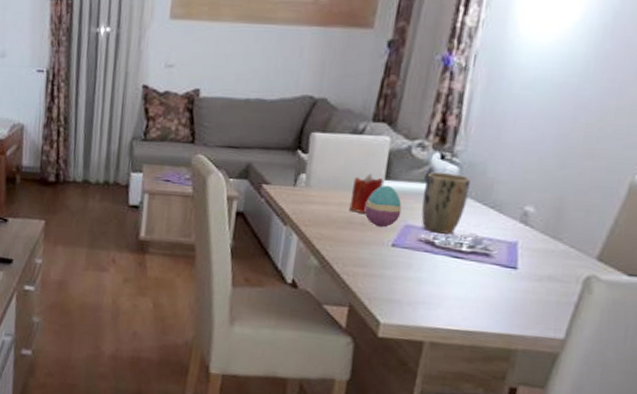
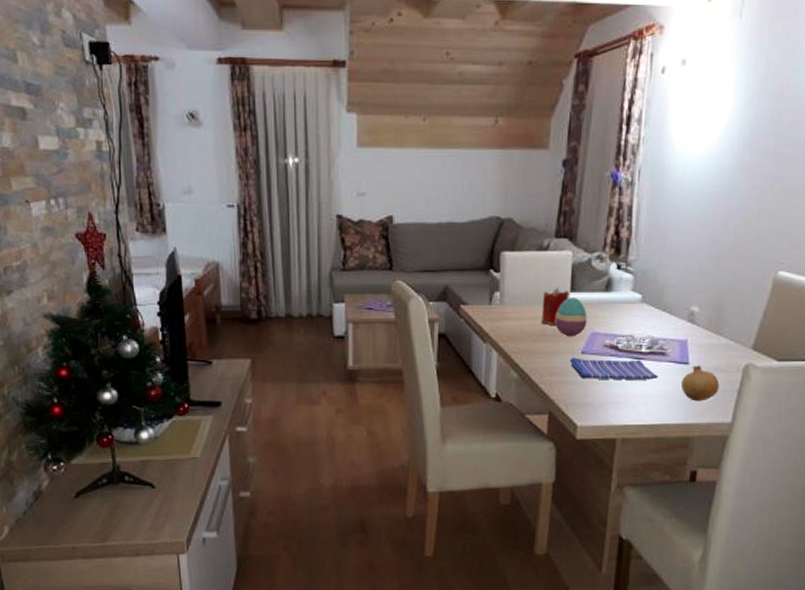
dish towel: none [377,249,479,282] -> present [569,357,658,380]
plant pot: present [421,172,470,234] -> none [604,282,644,338]
fruit: none [506,271,553,312] -> present [681,365,720,402]

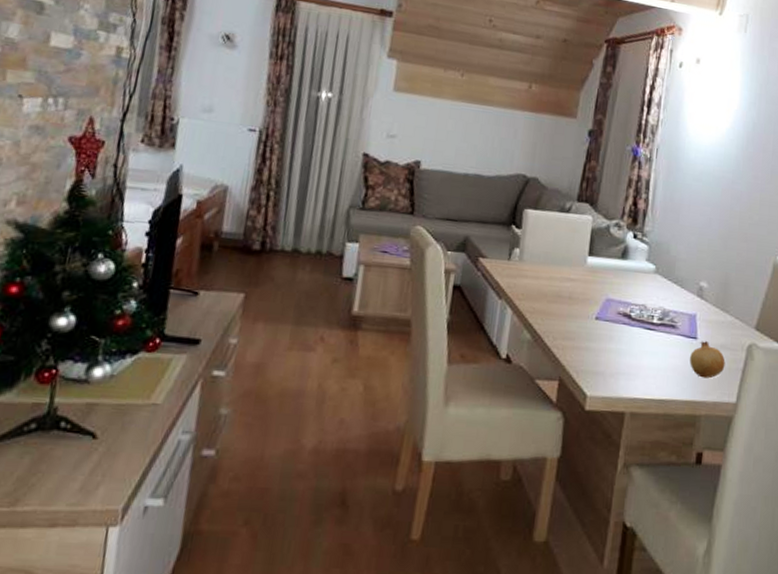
candle: present [541,287,569,325] -> none [558,249,587,288]
decorative egg: present [555,297,588,337] -> none [571,260,603,302]
dish towel: present [569,357,658,380] -> none [583,322,668,352]

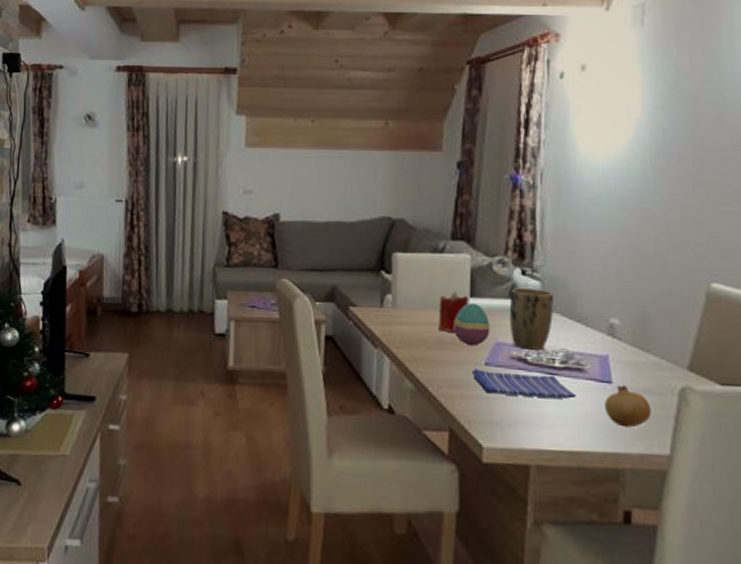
candle: none [558,249,587,288] -> present [438,291,469,332]
decorative egg: none [571,260,603,302] -> present [453,302,490,347]
dish towel: none [583,322,668,352] -> present [471,369,576,399]
plant pot: none [619,250,657,308] -> present [509,288,553,350]

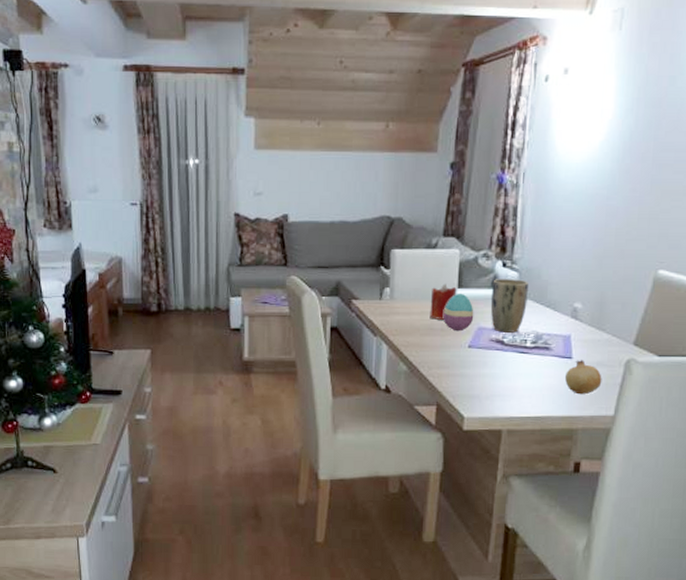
dish towel: present [471,369,576,399] -> none [457,351,542,373]

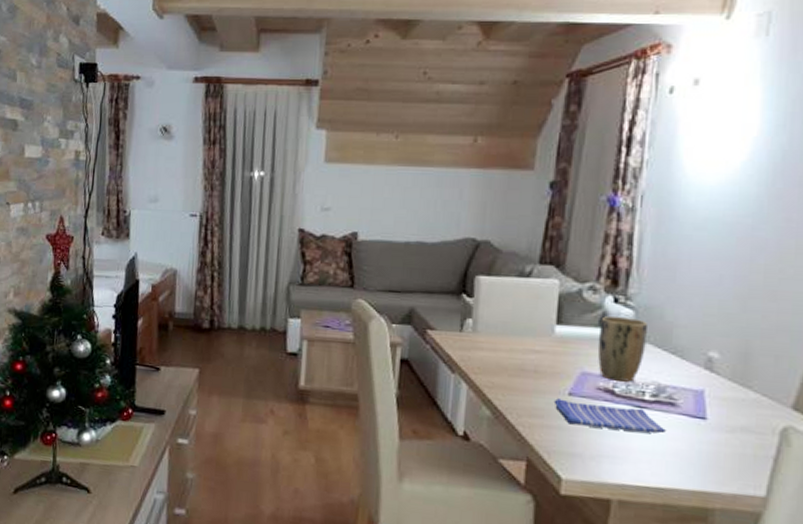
candle: present [429,283,457,320] -> none [520,318,555,360]
decorative egg: present [443,293,474,332] -> none [537,330,577,376]
dish towel: none [457,351,542,373] -> present [553,398,666,434]
fruit: present [565,360,602,395] -> none [697,422,749,467]

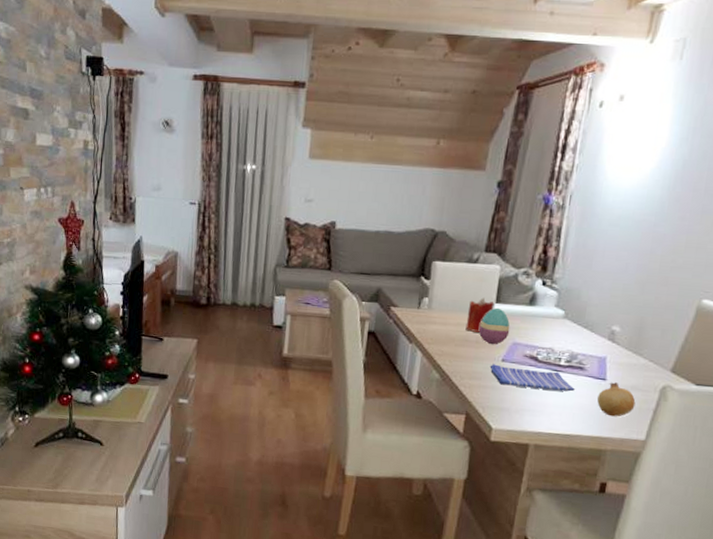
candle: none [520,318,555,360] -> present [465,297,495,333]
decorative egg: none [537,330,577,376] -> present [478,307,510,345]
plant pot: present [597,316,647,382] -> none [526,297,567,351]
fruit: none [697,422,749,467] -> present [597,382,636,417]

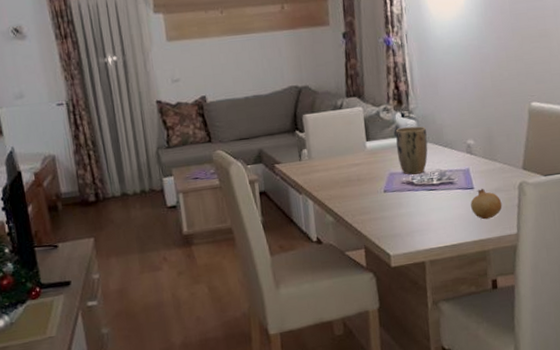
candle: present [465,297,495,333] -> none [344,138,366,172]
decorative egg: present [478,307,510,345] -> none [357,145,385,180]
dish towel: present [490,364,575,392] -> none [375,190,451,214]
plant pot: none [526,297,567,351] -> present [395,126,428,175]

